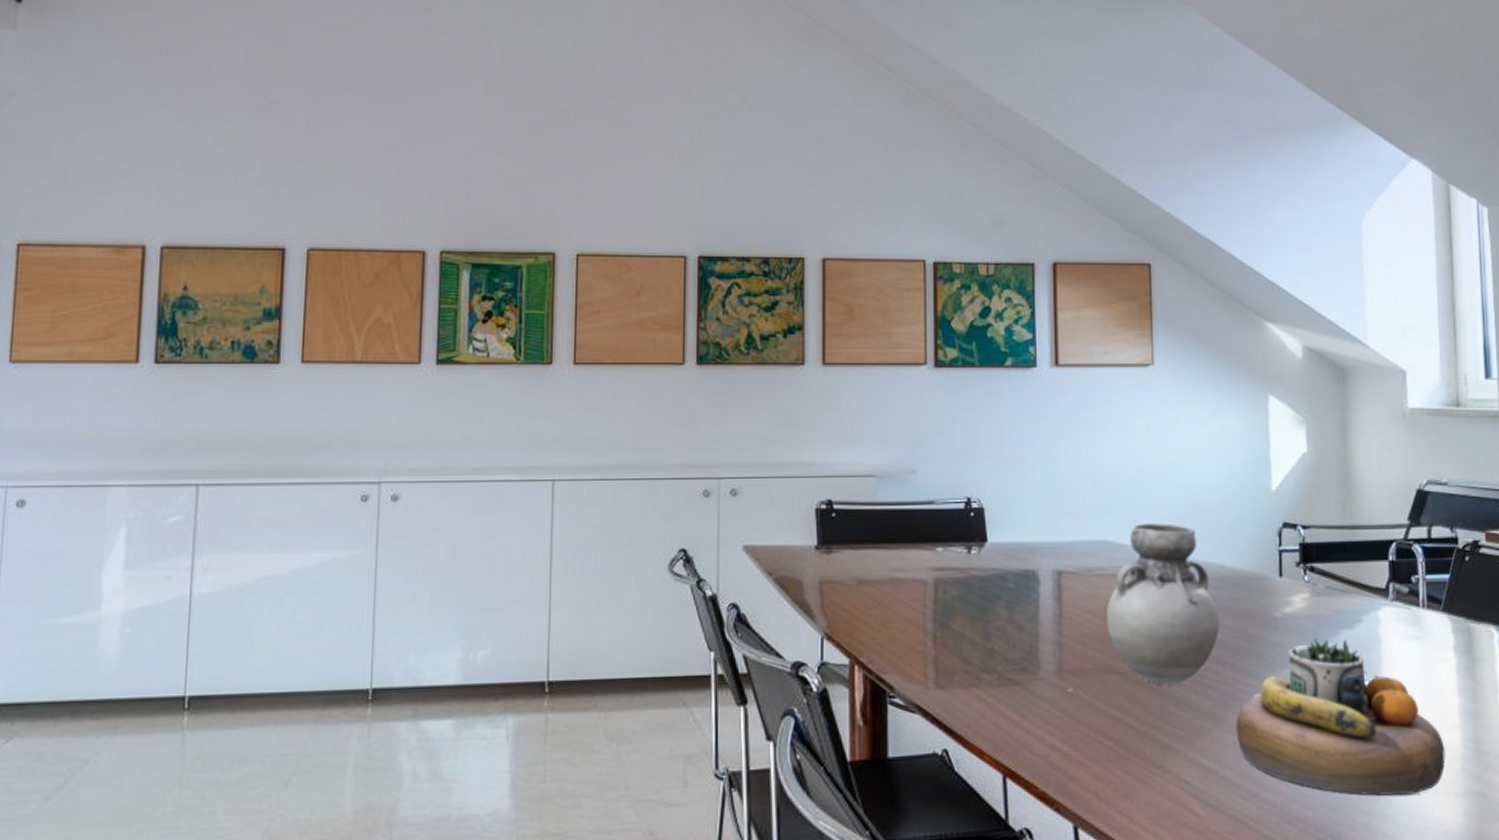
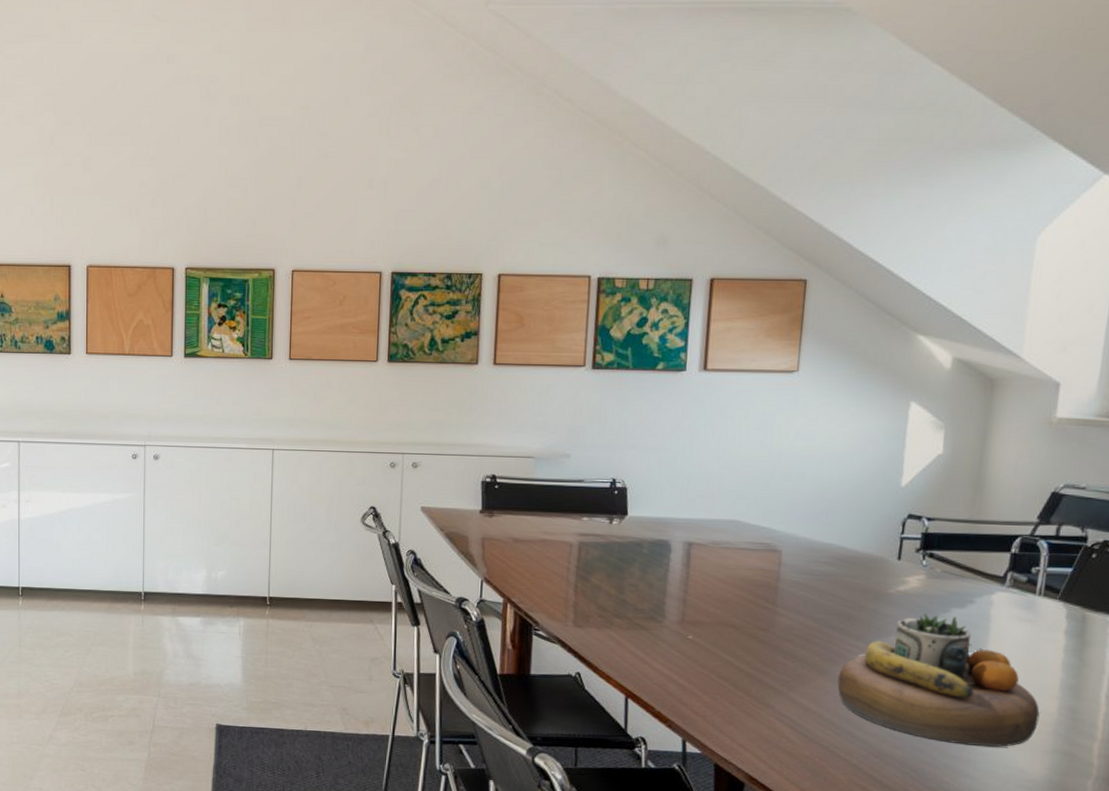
vase: present [1106,523,1219,685] -> none [728,508,835,640]

